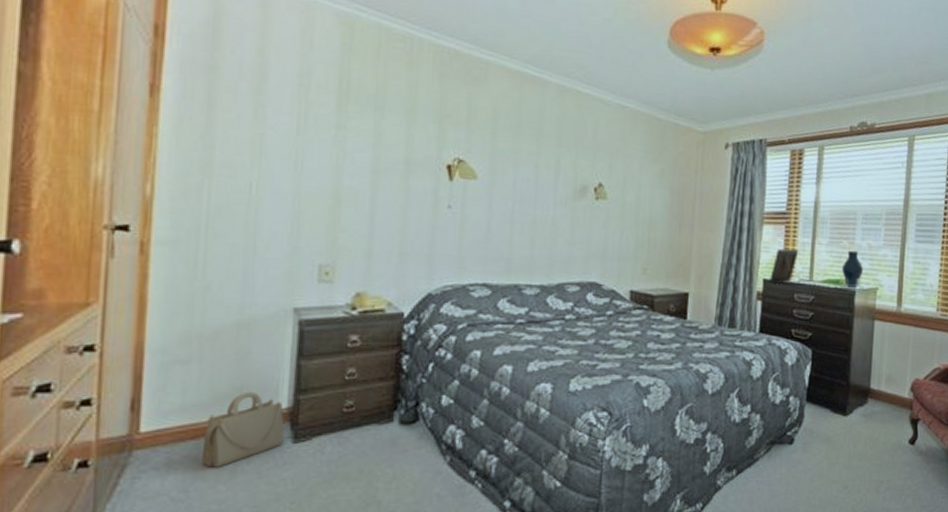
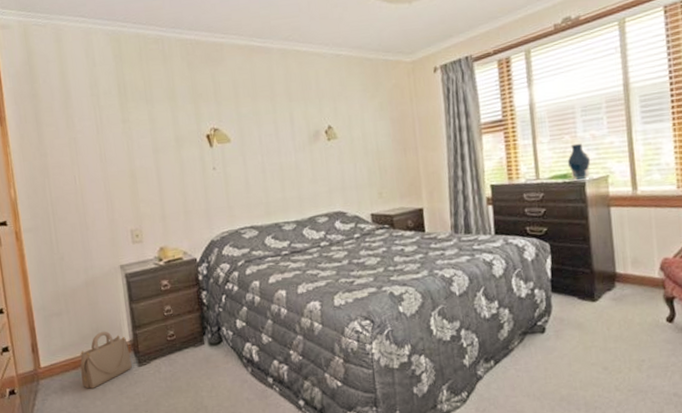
picture frame: present [770,248,799,285] -> none [497,152,521,189]

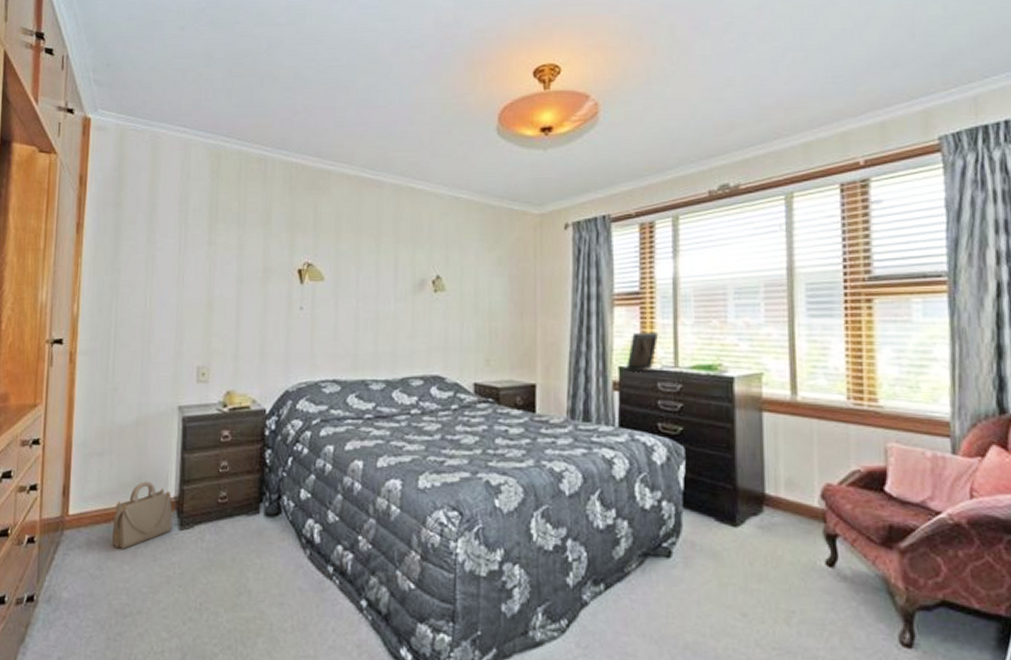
picture frame: none [497,152,521,189] -> present [627,332,659,373]
vase: present [567,143,591,181] -> none [713,330,742,375]

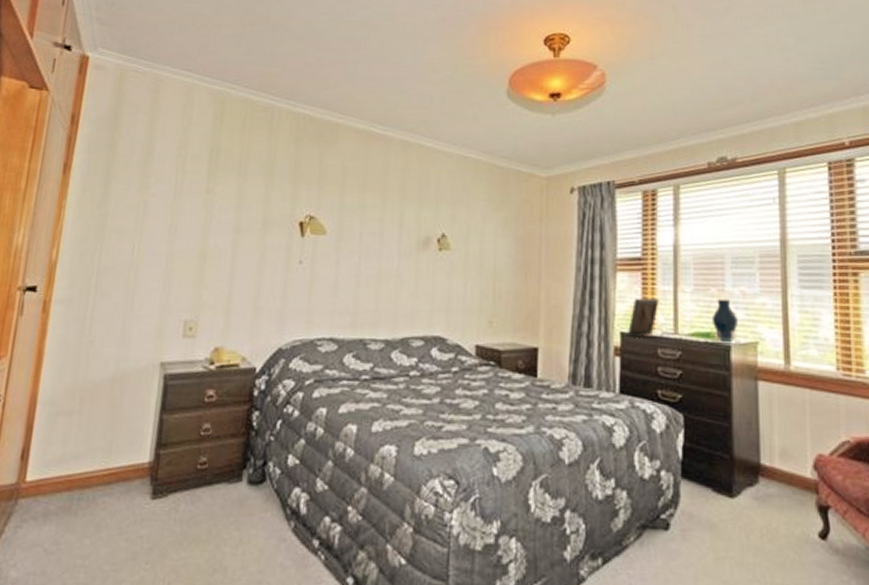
handbag: present [111,481,173,549] -> none [72,444,146,521]
vase: none [713,330,742,375] -> present [711,299,739,343]

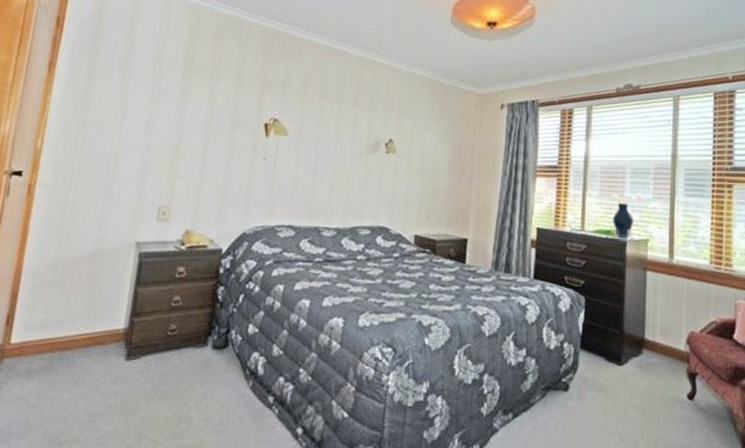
picture frame: present [628,298,660,338] -> none [543,199,571,233]

